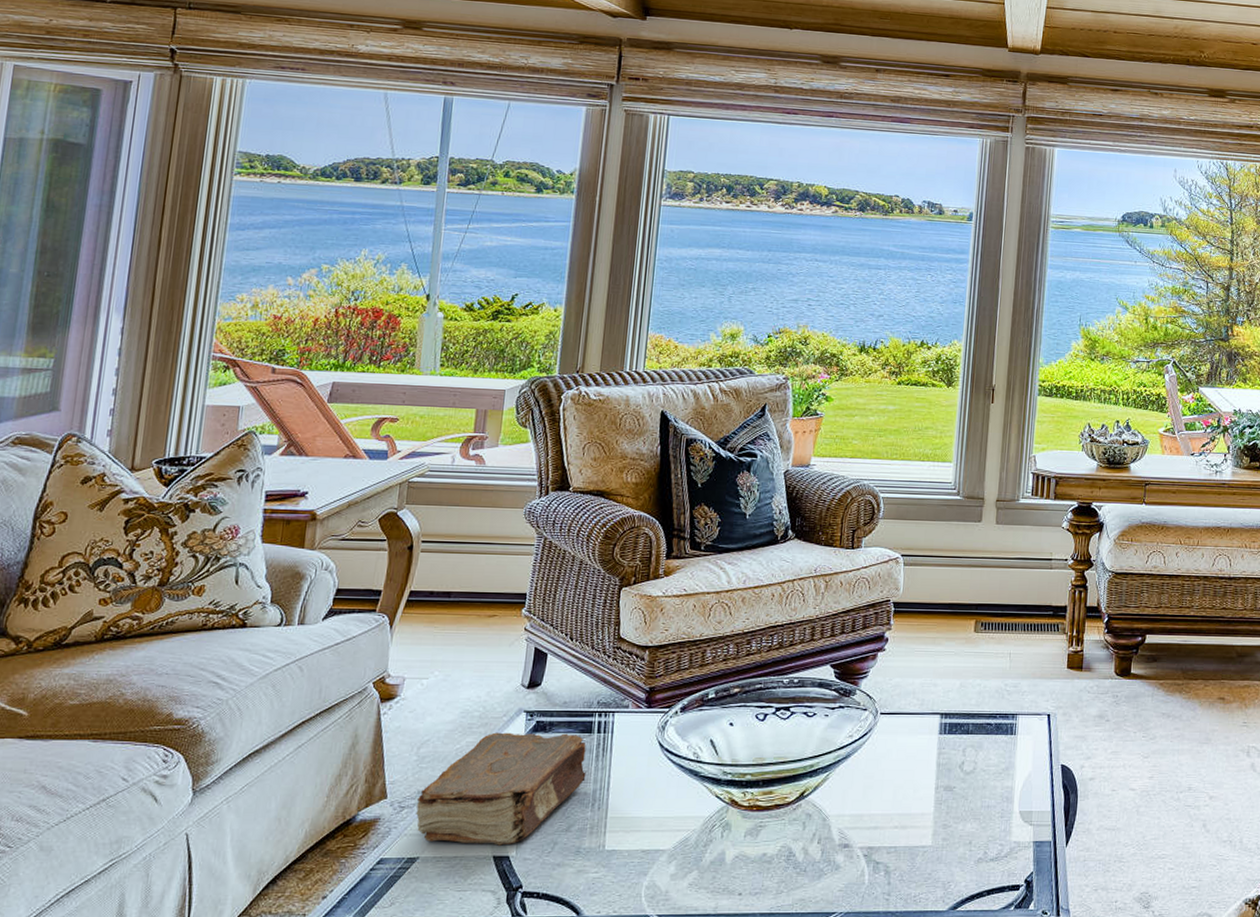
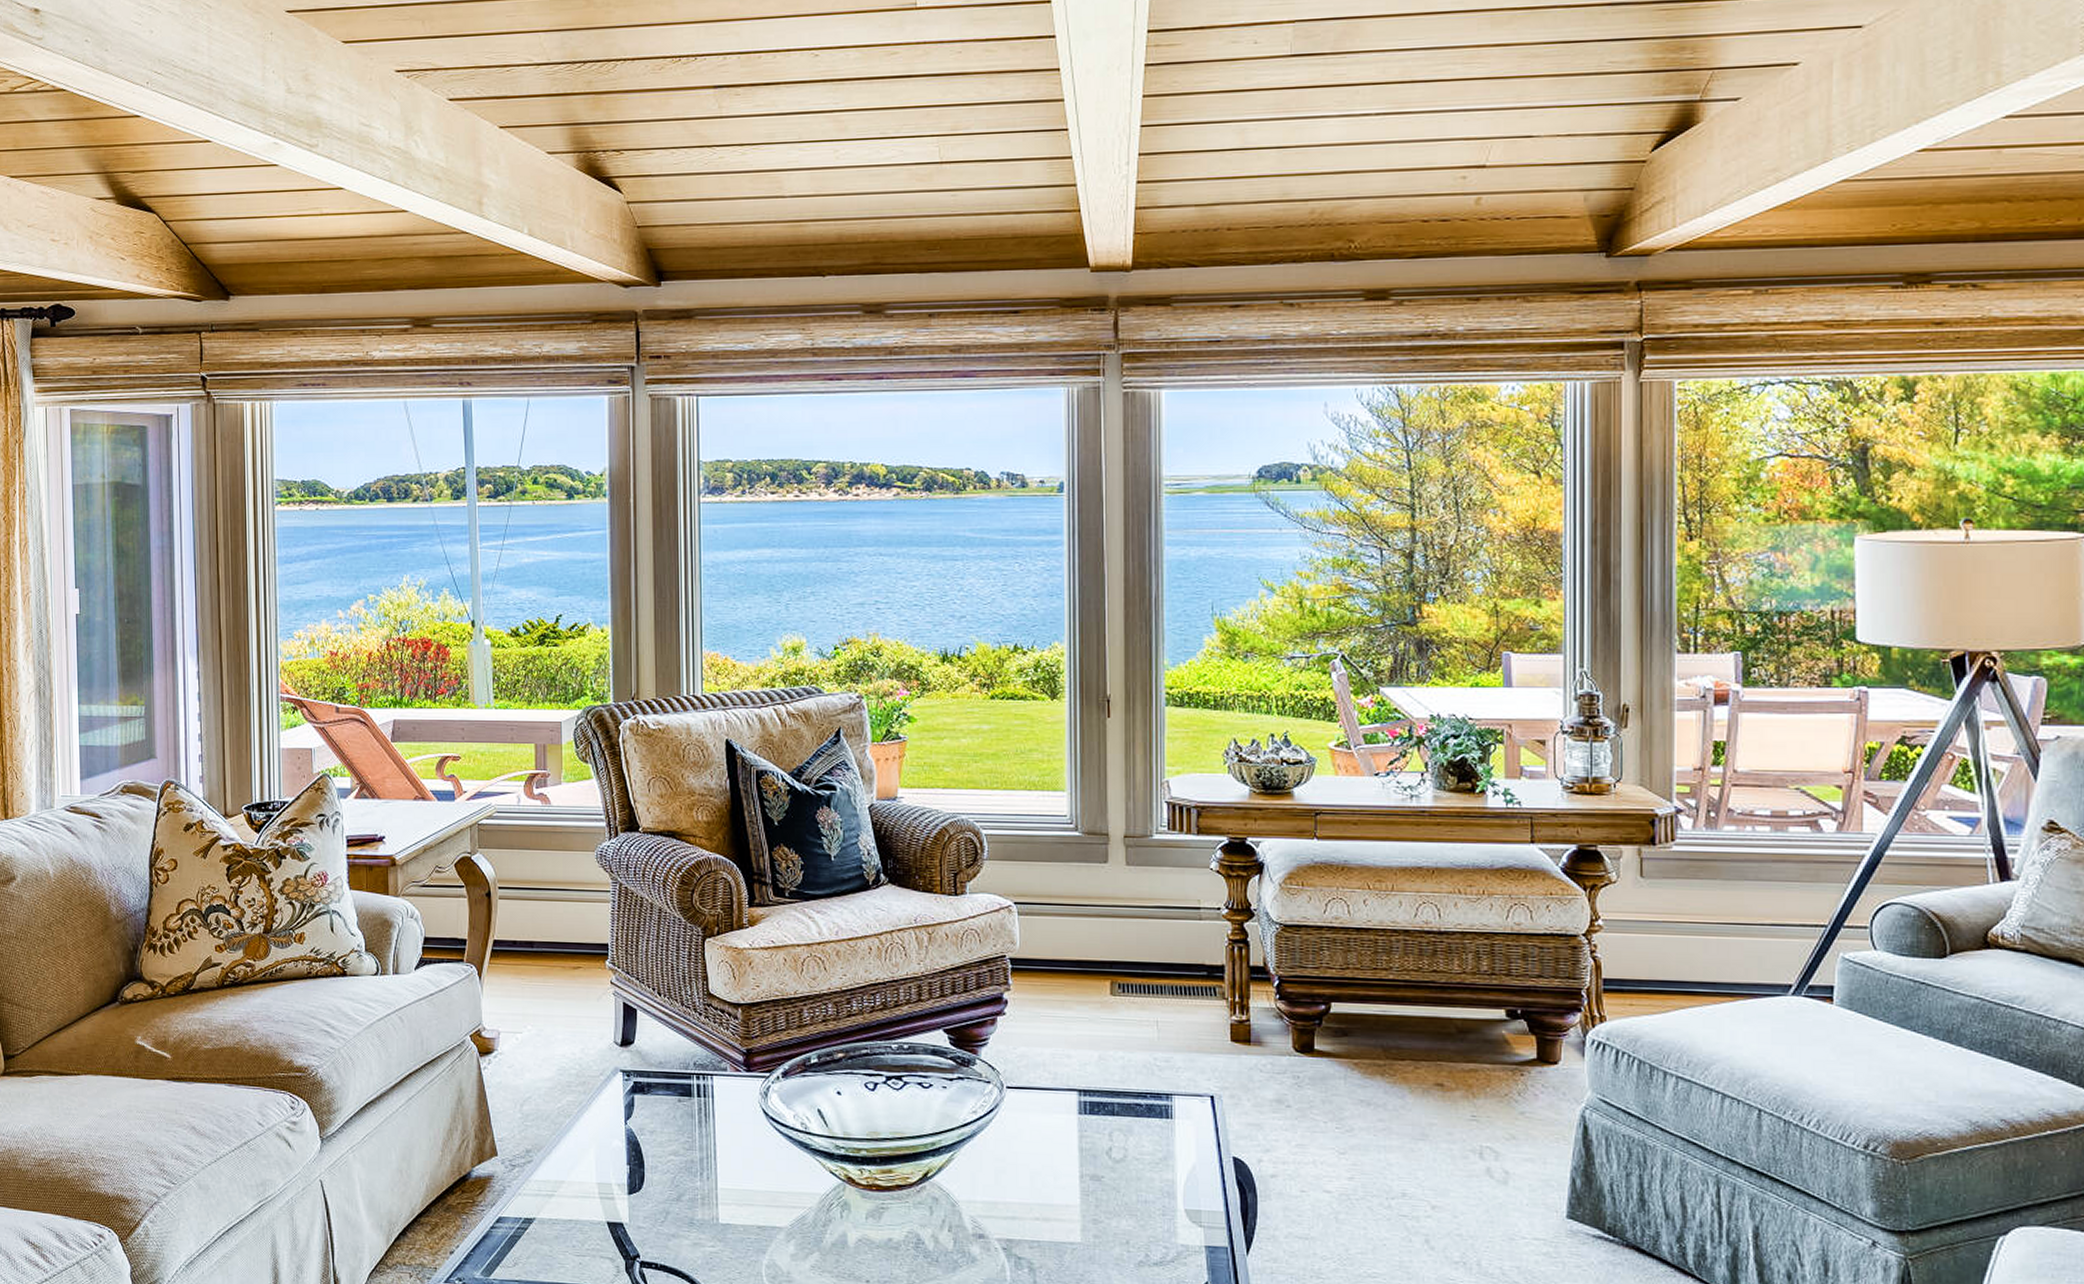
book: present [416,732,587,846] -> none [527,1092,691,1212]

